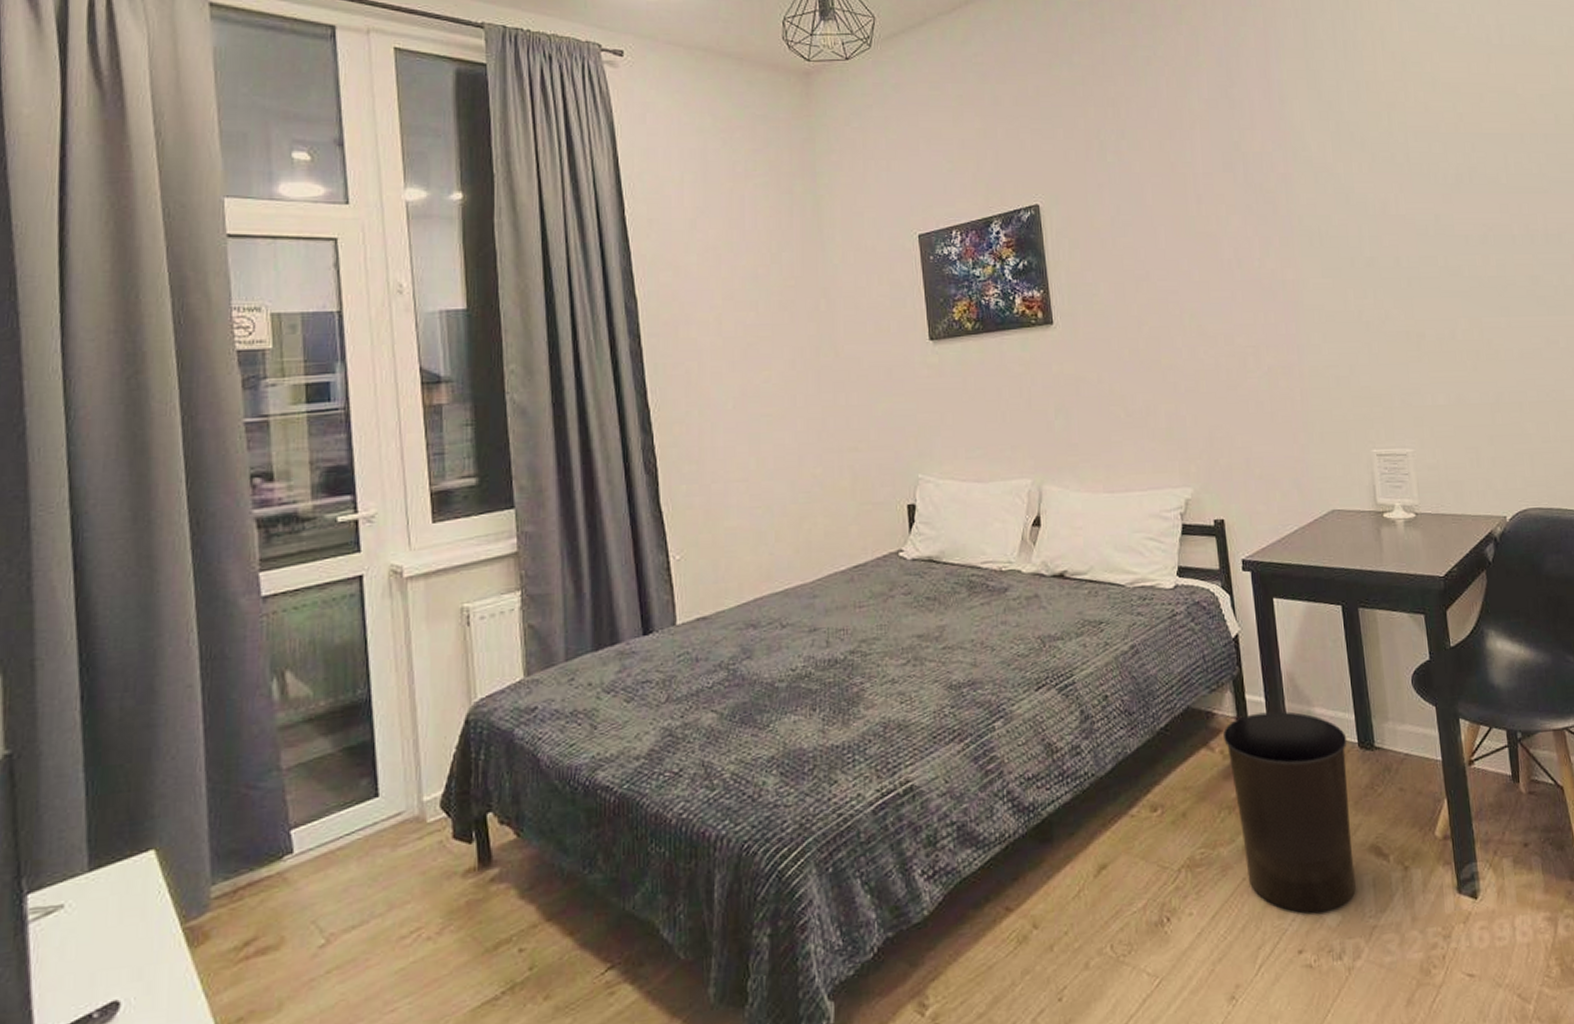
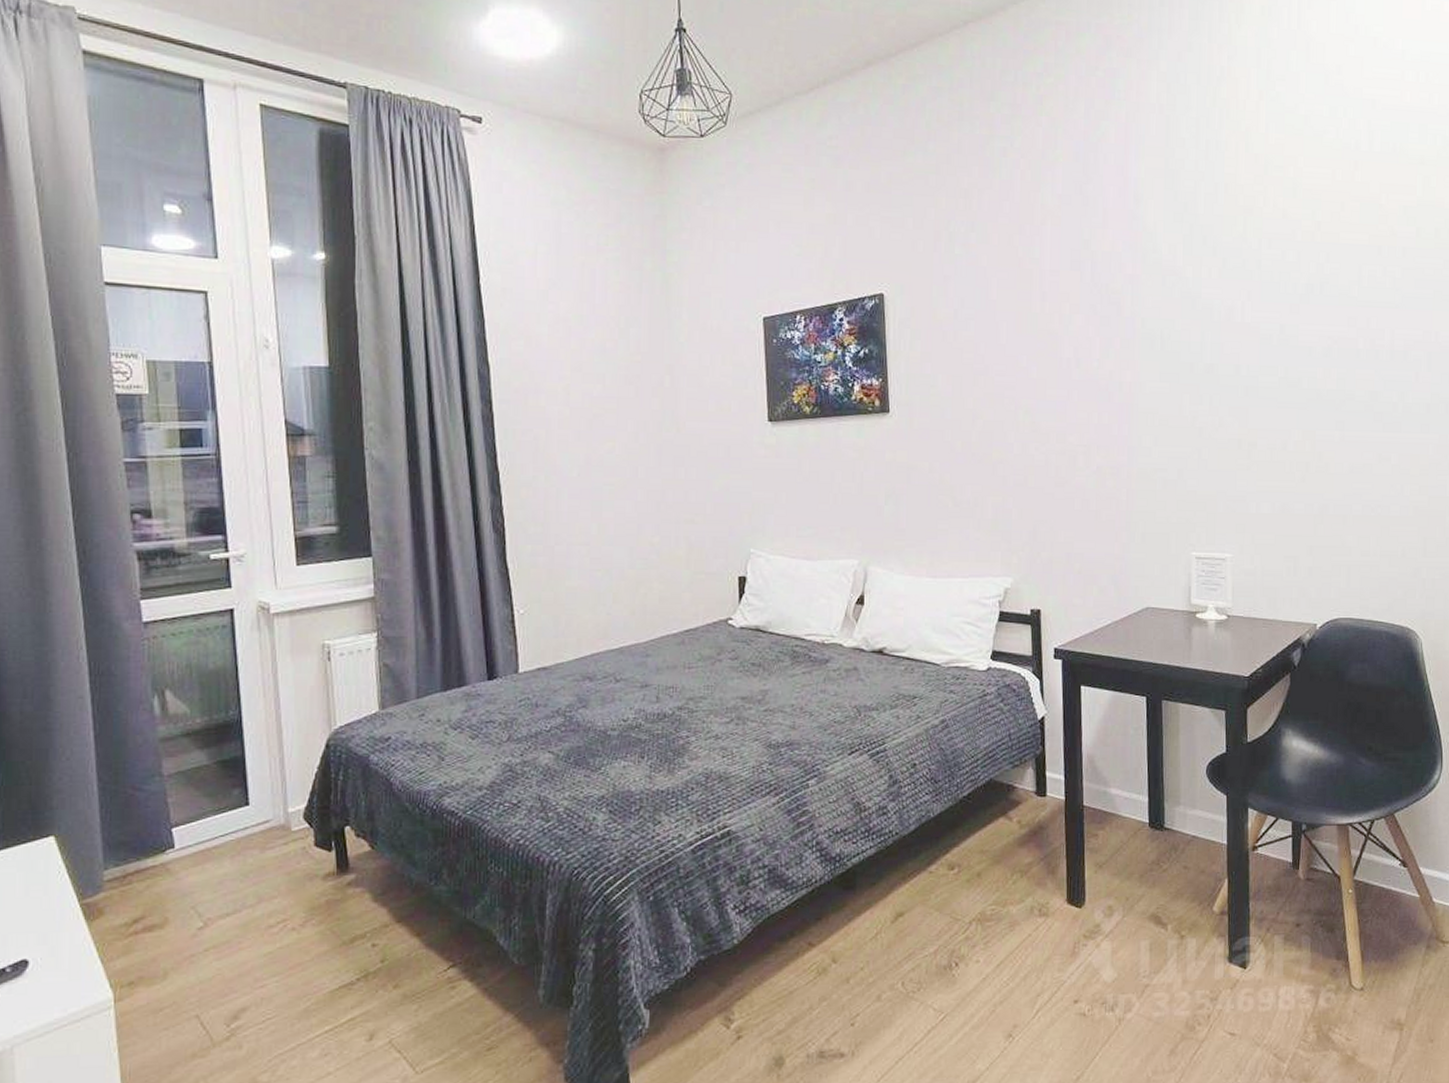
waste bin: present [1222,711,1356,913] -> none [1021,789,1139,970]

